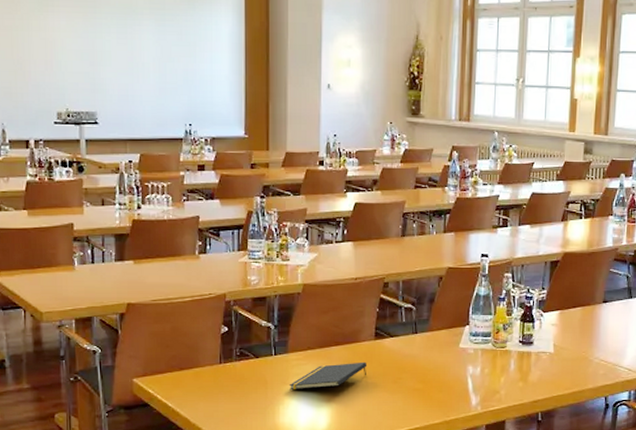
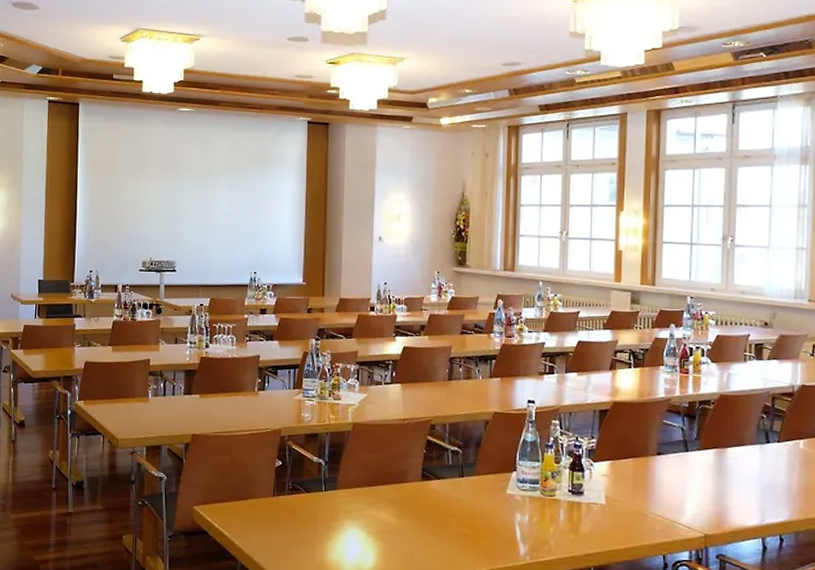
notepad: present [288,361,368,391] -> none [337,502,414,527]

